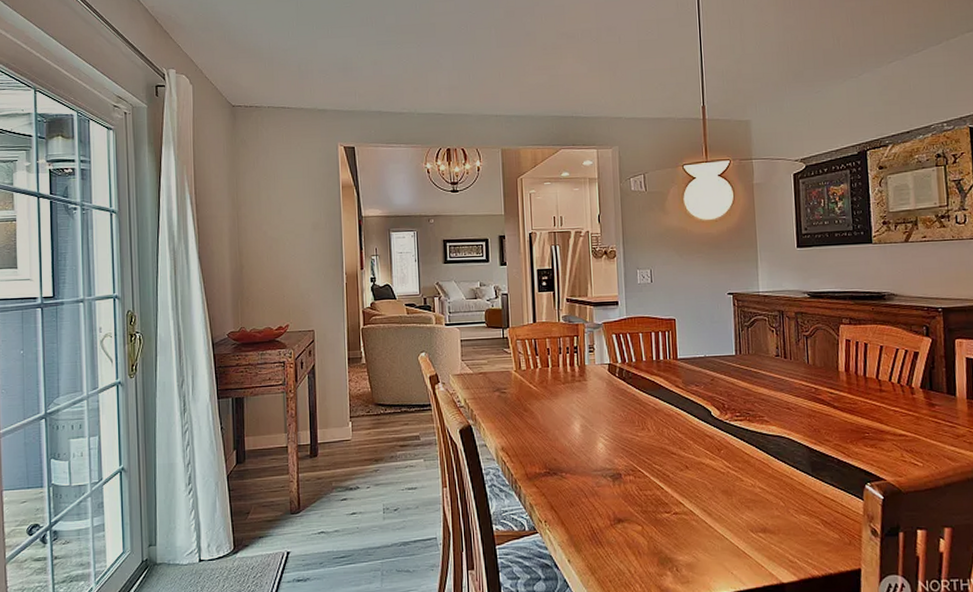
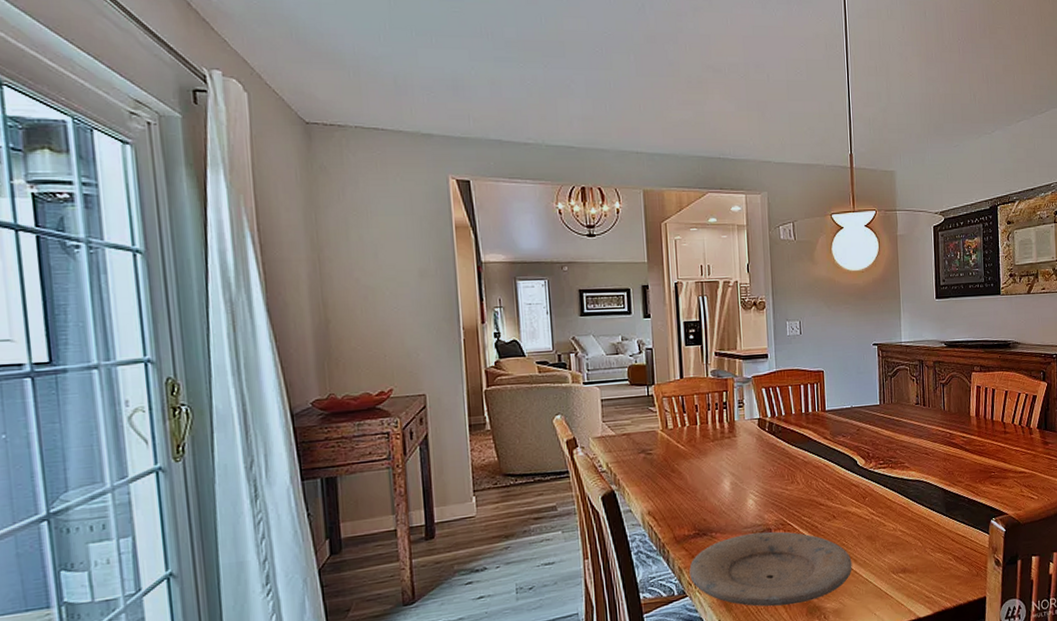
plate: none [540,476,707,553] -> present [689,531,852,607]

